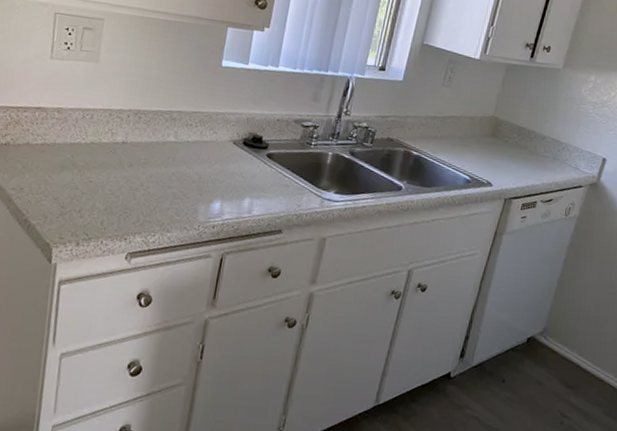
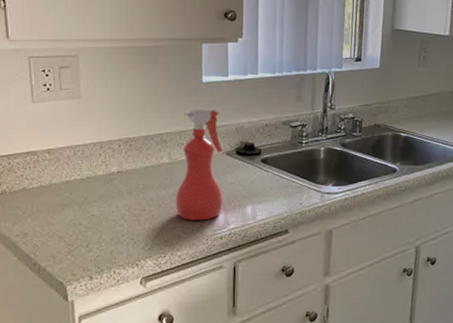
spray bottle: none [173,92,233,206] -> present [175,108,223,221]

